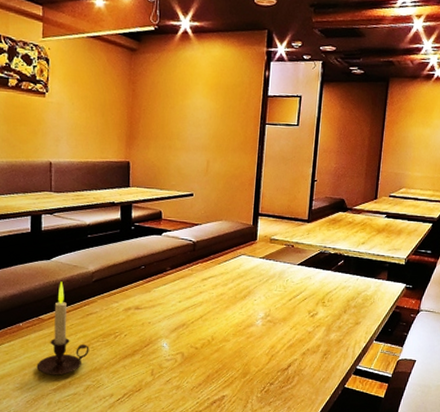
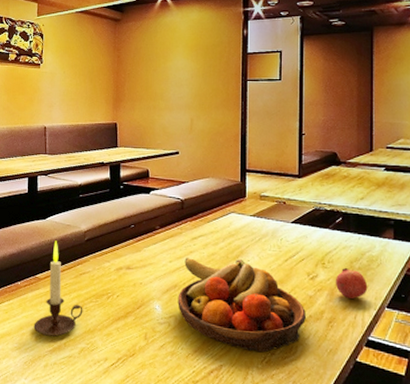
fruit bowl: none [185,298,305,383] -> present [177,258,307,353]
pomegranate: none [332,306,361,333] -> present [335,268,368,299]

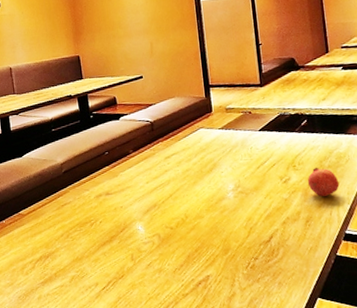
candle: present [33,240,83,337] -> none [23,176,69,269]
fruit bowl: present [177,258,307,353] -> none [158,172,285,259]

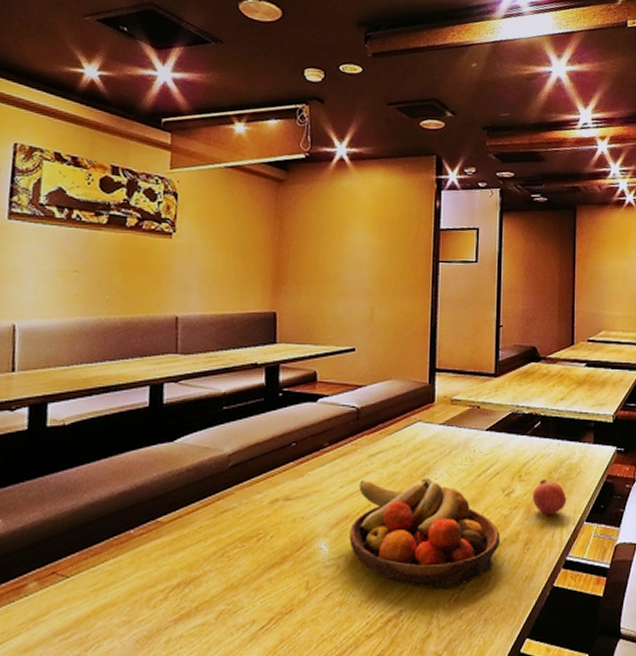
fruit bowl: none [158,172,285,259] -> present [349,478,501,589]

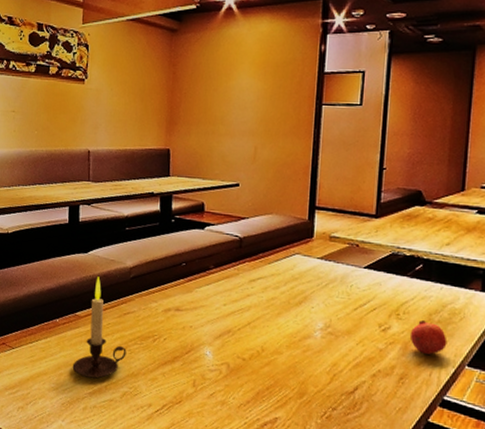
candle: none [151,469,224,600] -> present [72,276,127,379]
fruit bowl: present [349,478,501,589] -> none [231,301,375,408]

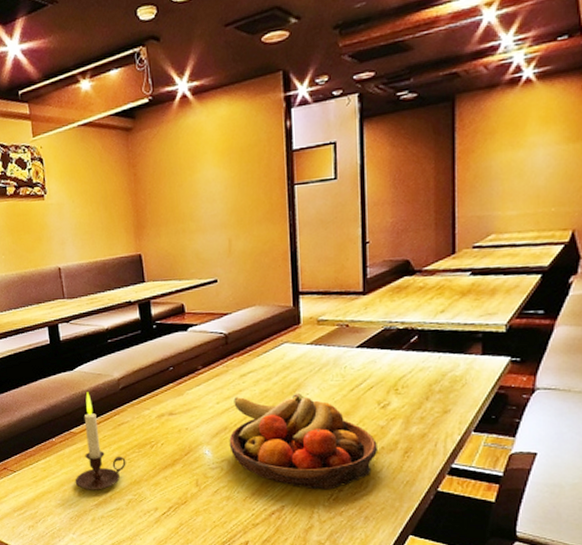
fruit bowl: none [231,301,375,408] -> present [229,394,379,490]
pomegranate: present [409,320,447,354] -> none [410,392,451,425]

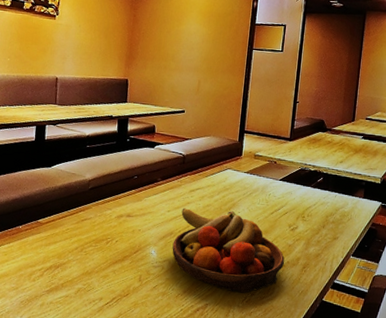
candle: present [75,392,126,490] -> none [32,188,83,278]

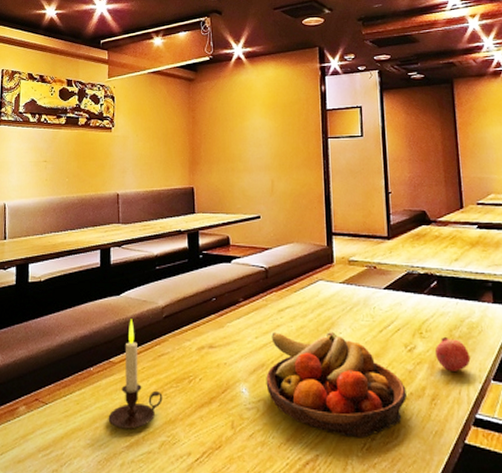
candle: none [32,188,83,278] -> present [108,319,163,429]
pomegranate: none [311,221,339,248] -> present [434,337,471,371]

